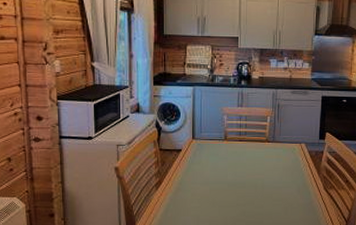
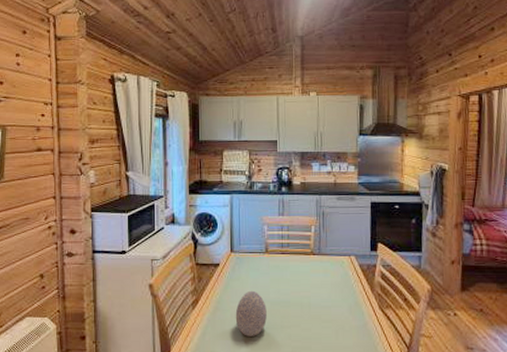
decorative egg: none [195,173,224,213] -> present [235,290,267,336]

